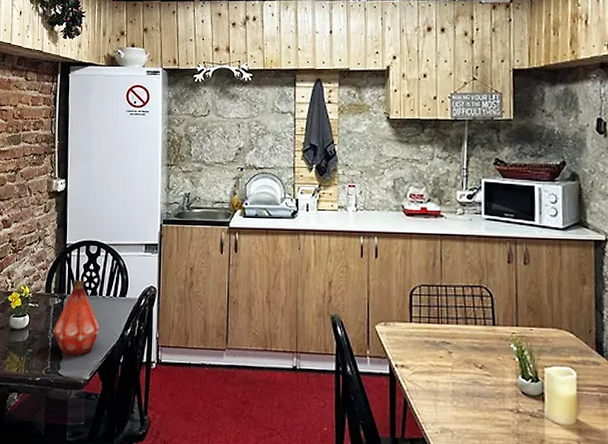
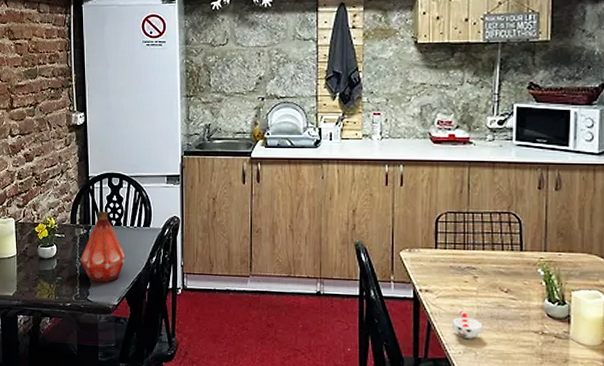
cup: none [427,386,459,417] -> present [451,309,483,338]

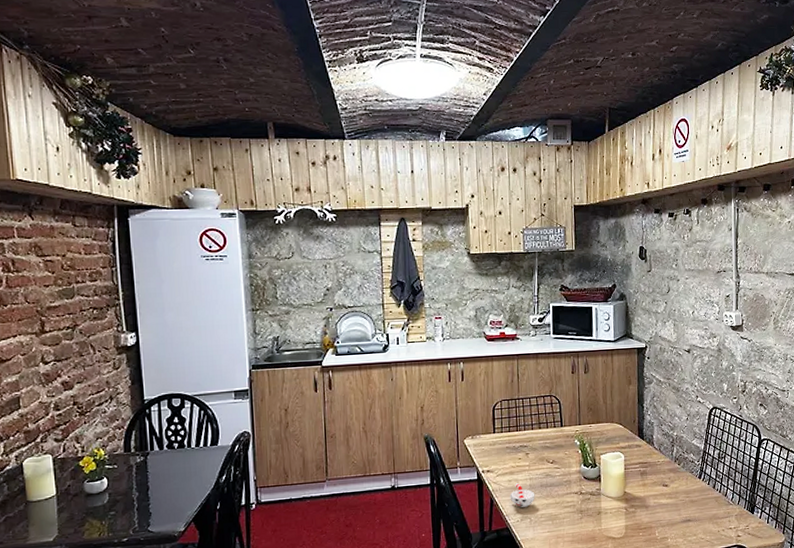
bottle: present [80,211,125,283] -> none [137,434,191,511]

